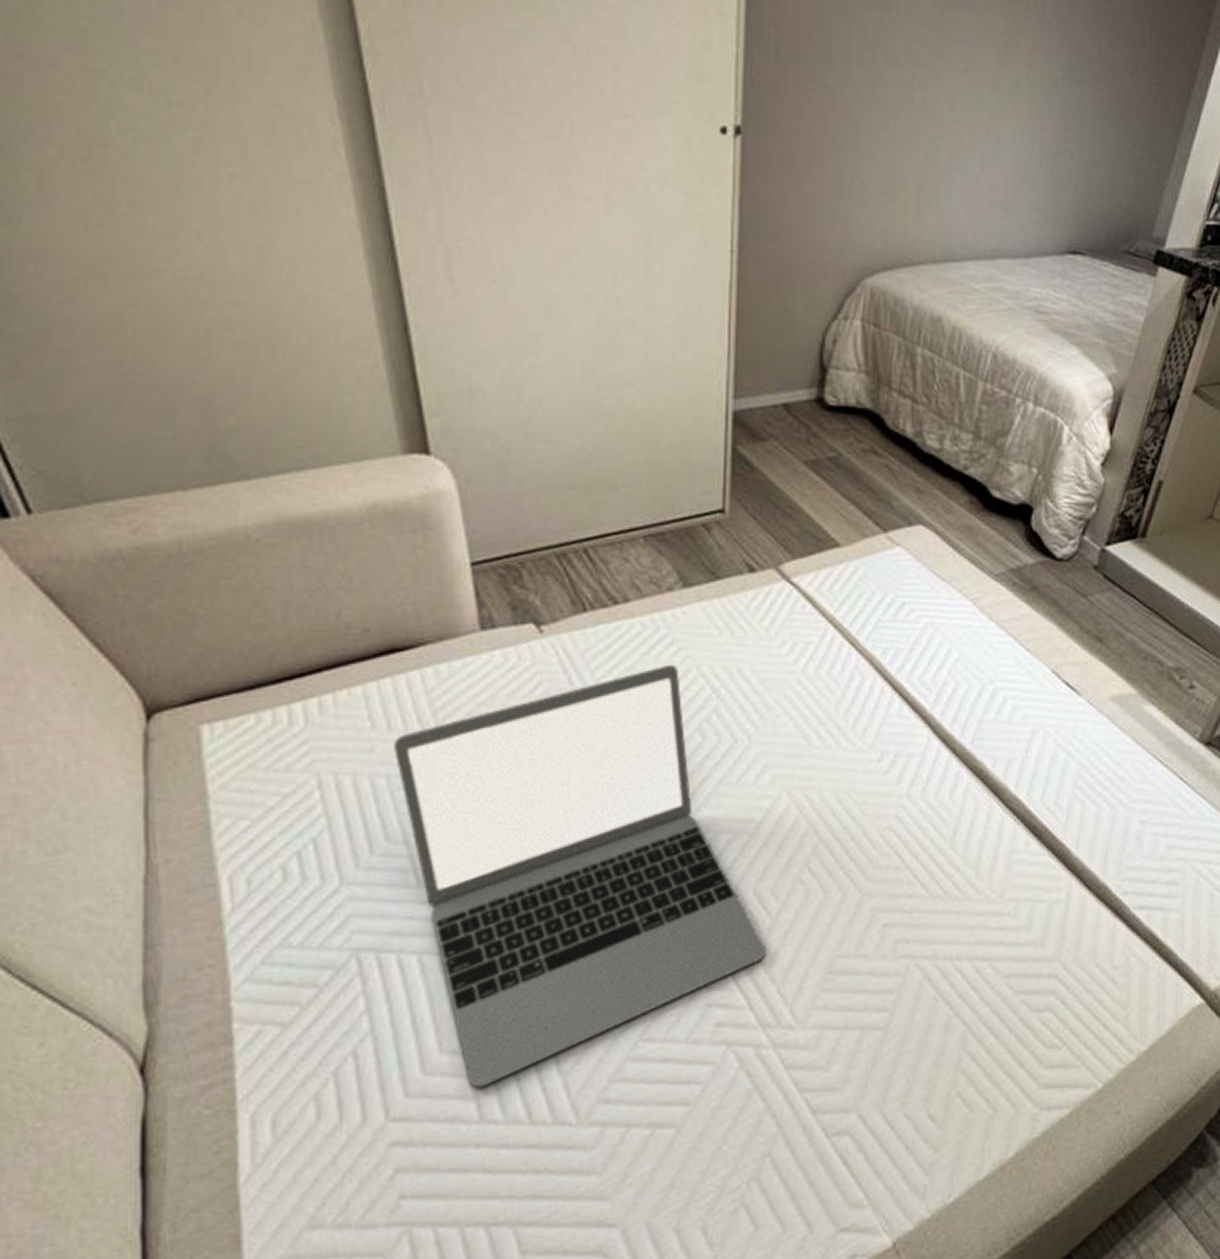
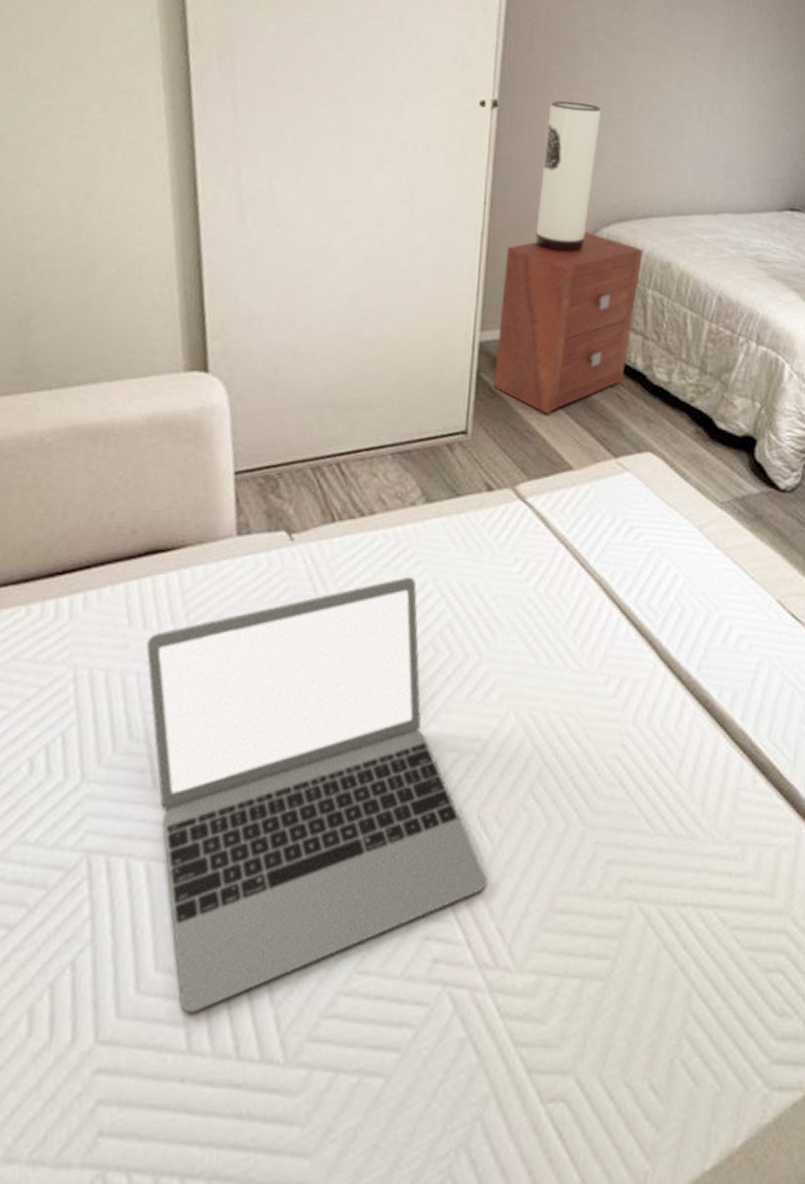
nightstand: none [752,283,912,489] -> present [494,232,644,415]
table lamp: none [789,126,862,308] -> present [534,101,602,253]

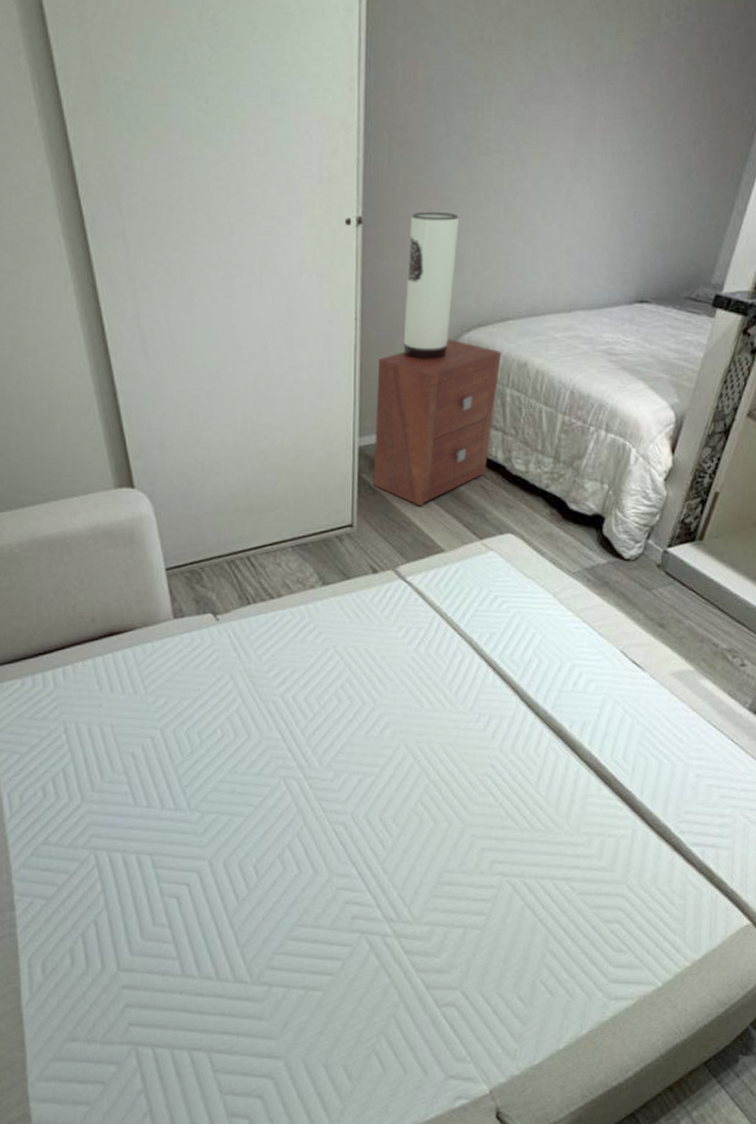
laptop: present [146,576,487,1013] -> none [115,644,390,952]

